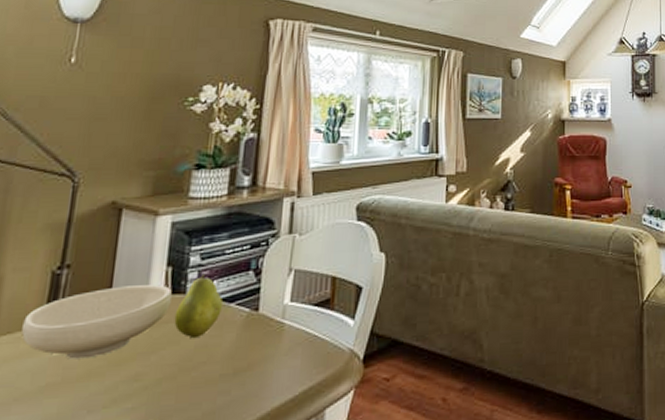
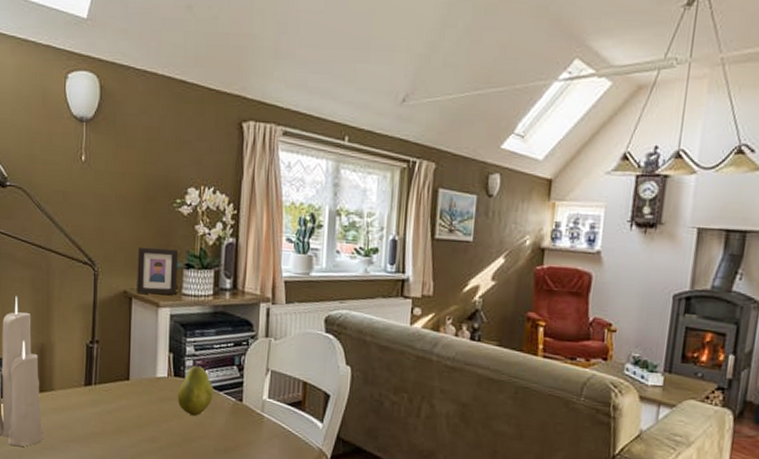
bowl: present [21,285,172,359] -> none [71,364,174,418]
picture frame: none [129,150,186,202] -> present [137,247,178,295]

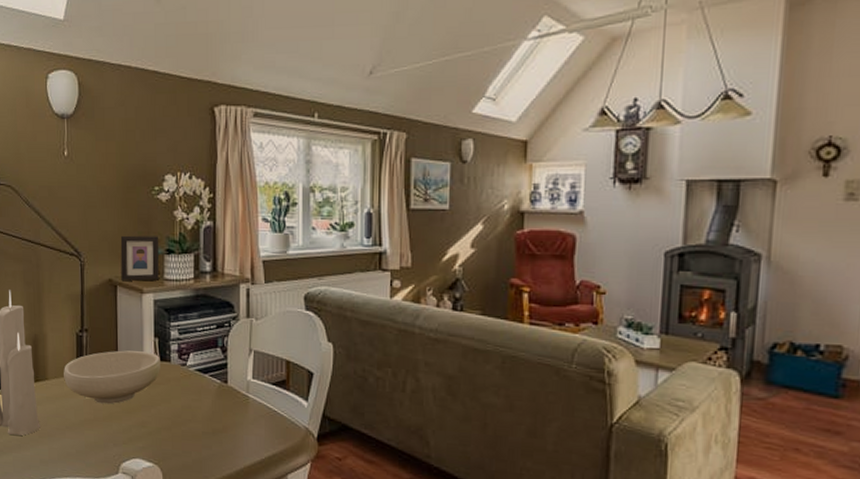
bowl: none [71,364,174,418] -> present [64,350,160,404]
fruit: present [177,362,214,417] -> none [164,346,200,400]

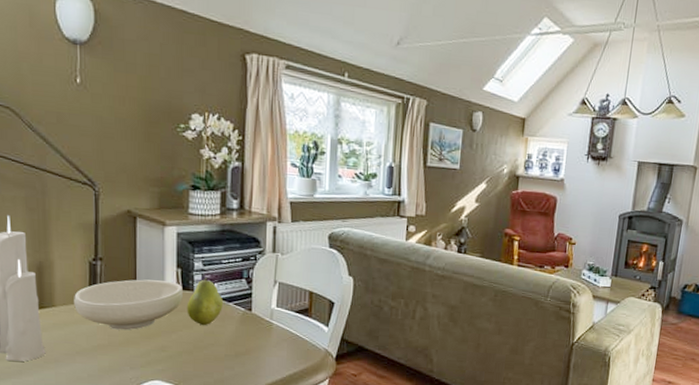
picture frame: present [120,235,159,281] -> none [141,169,183,214]
fruit: none [164,346,200,400] -> present [187,277,224,326]

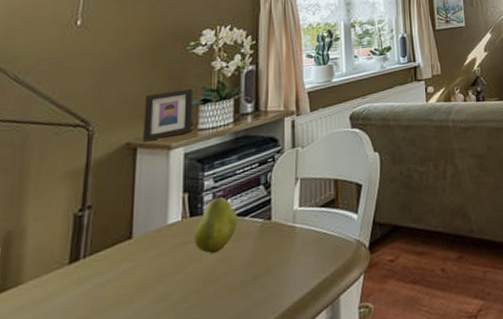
bowl: present [74,279,183,330] -> none [48,210,190,292]
picture frame: none [141,169,183,214] -> present [143,88,192,141]

